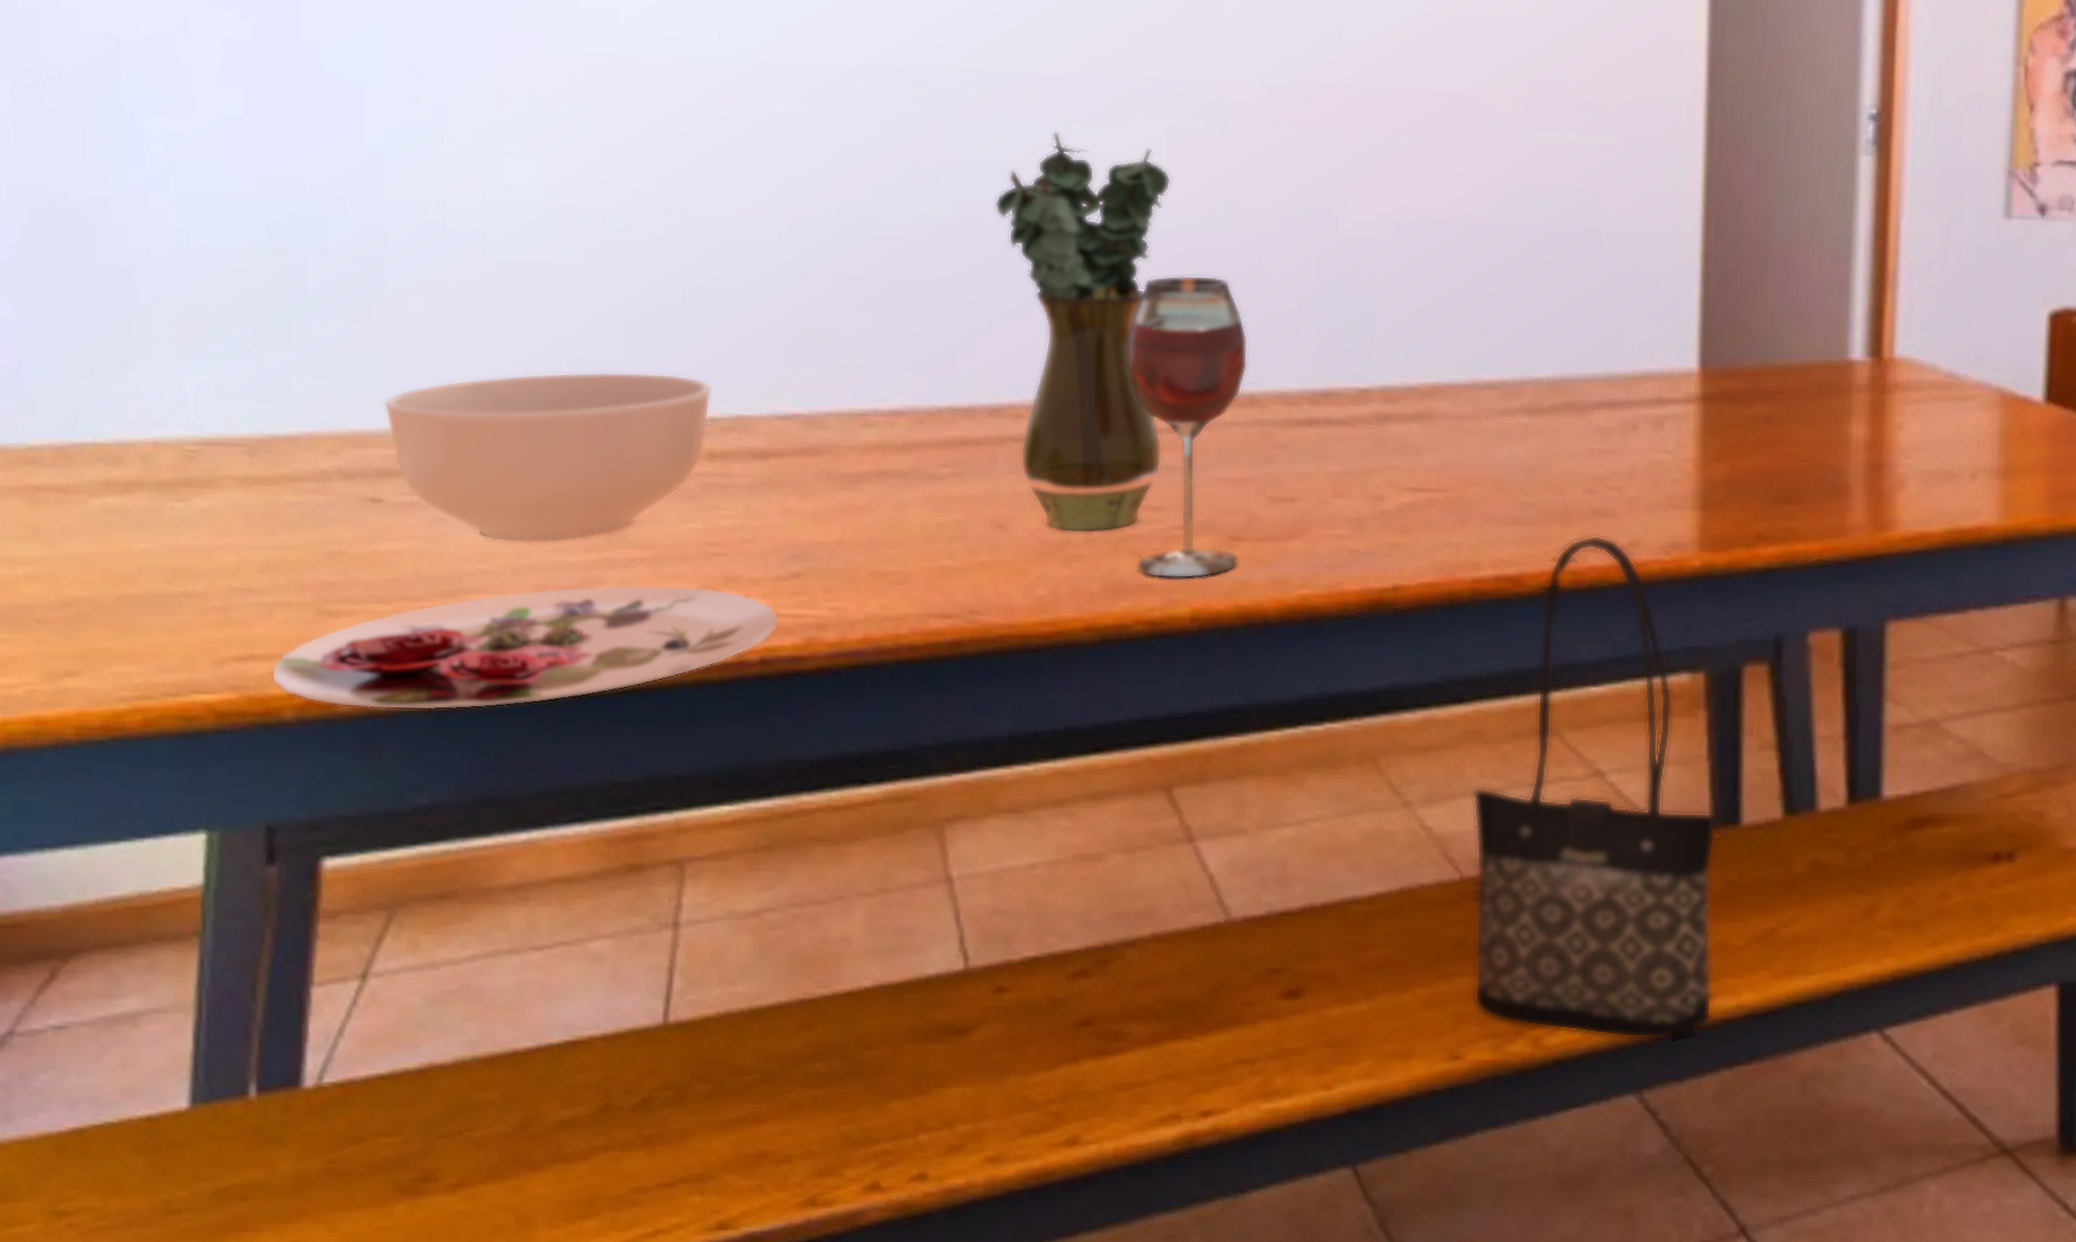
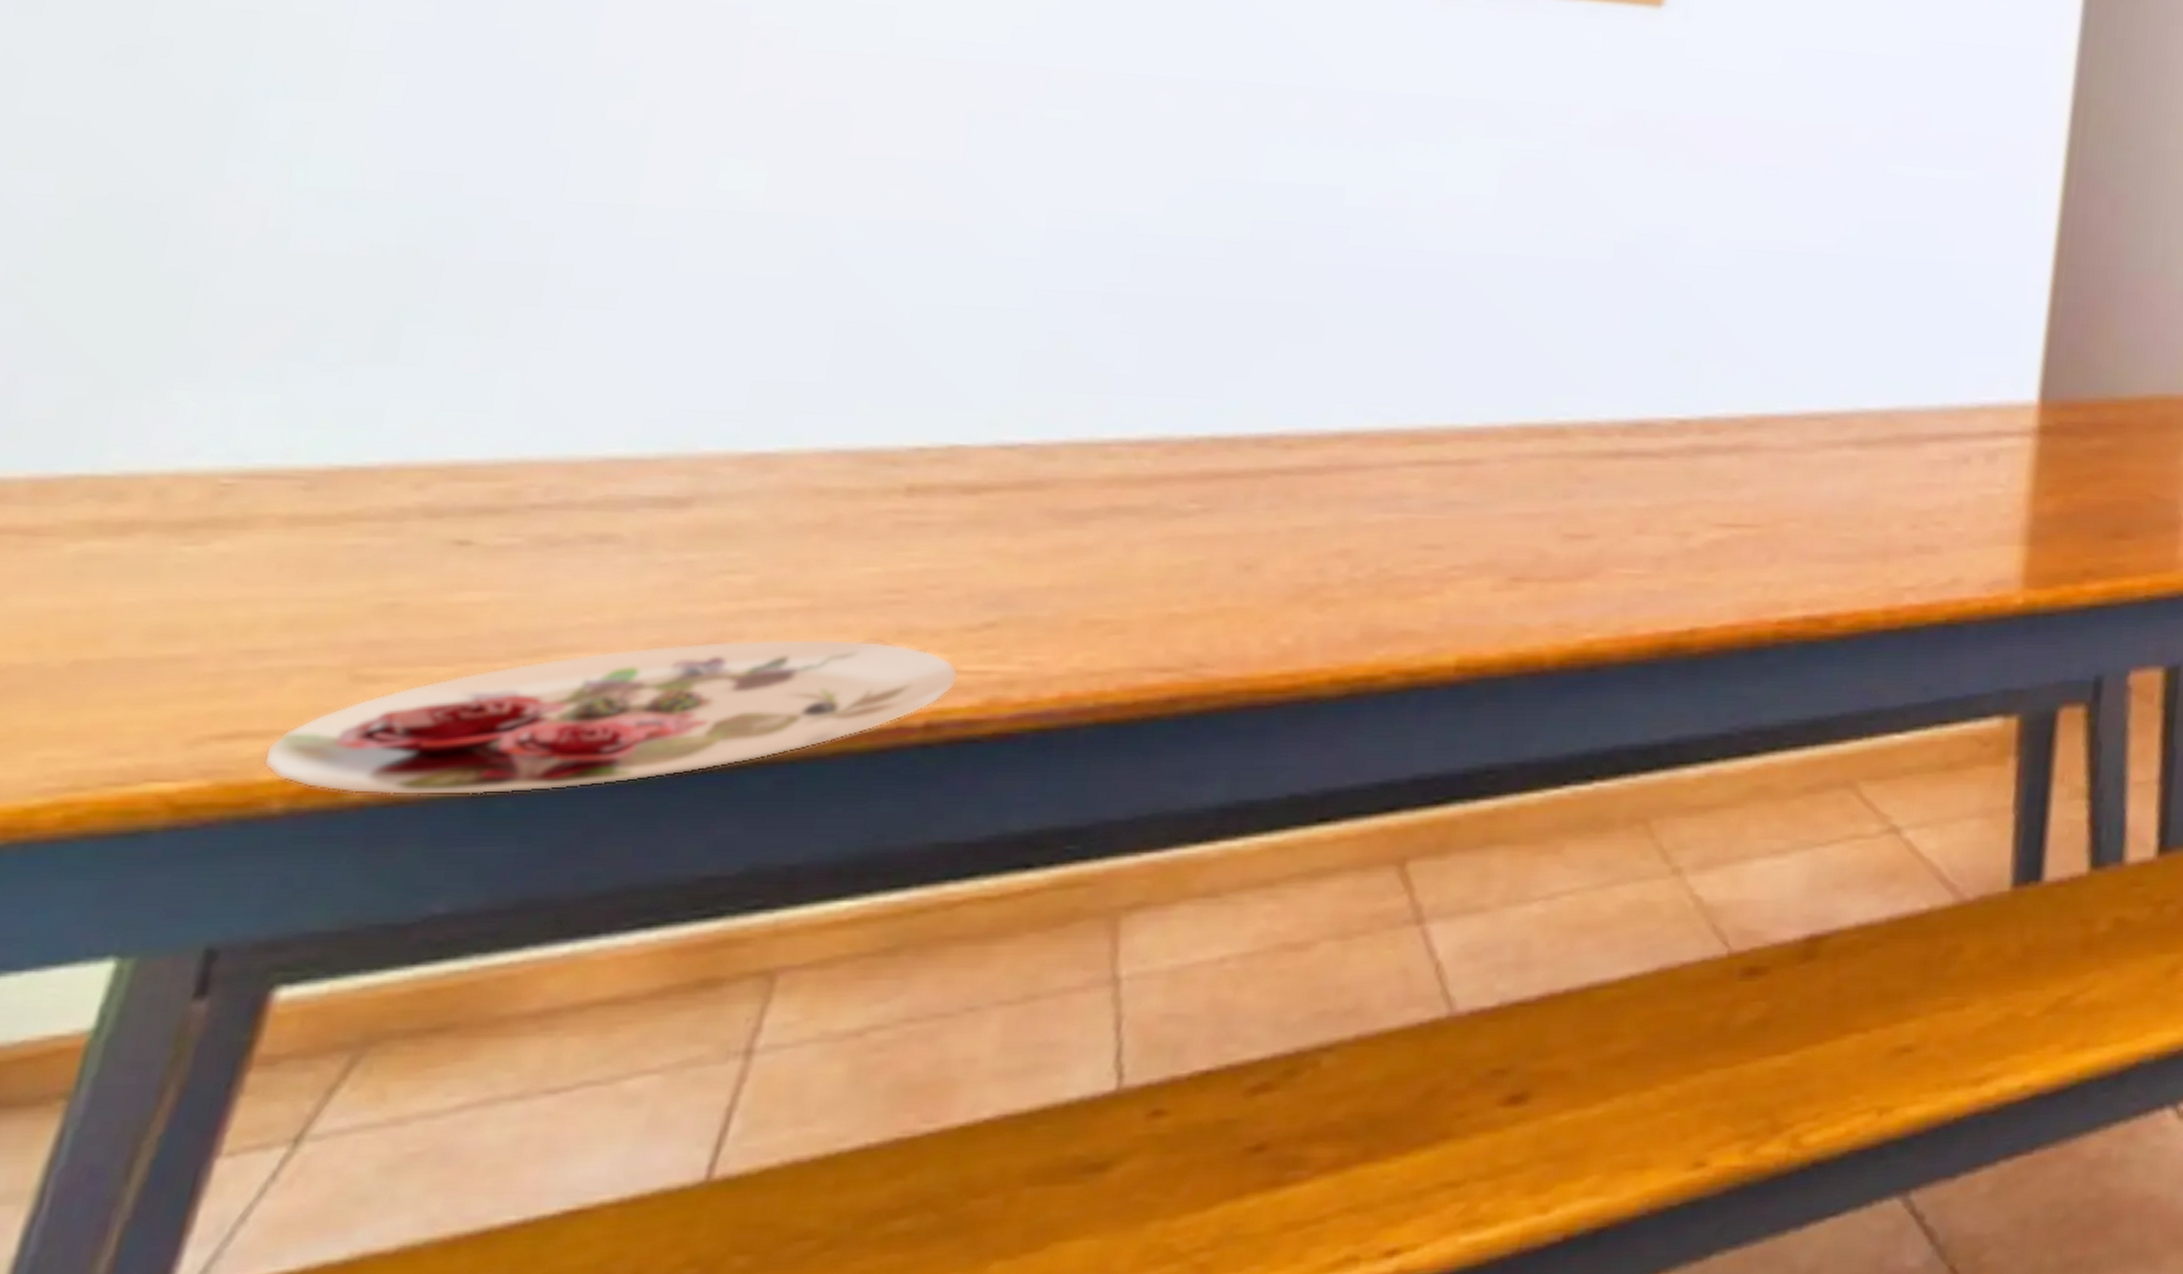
bowl: present [383,371,713,543] -> none [500,395,928,591]
vase: present [995,131,1171,532] -> none [1283,150,1501,573]
wineglass: present [1128,275,1248,579] -> none [1402,299,1563,624]
tote bag: present [1471,535,1719,1039] -> none [1728,572,2020,1131]

